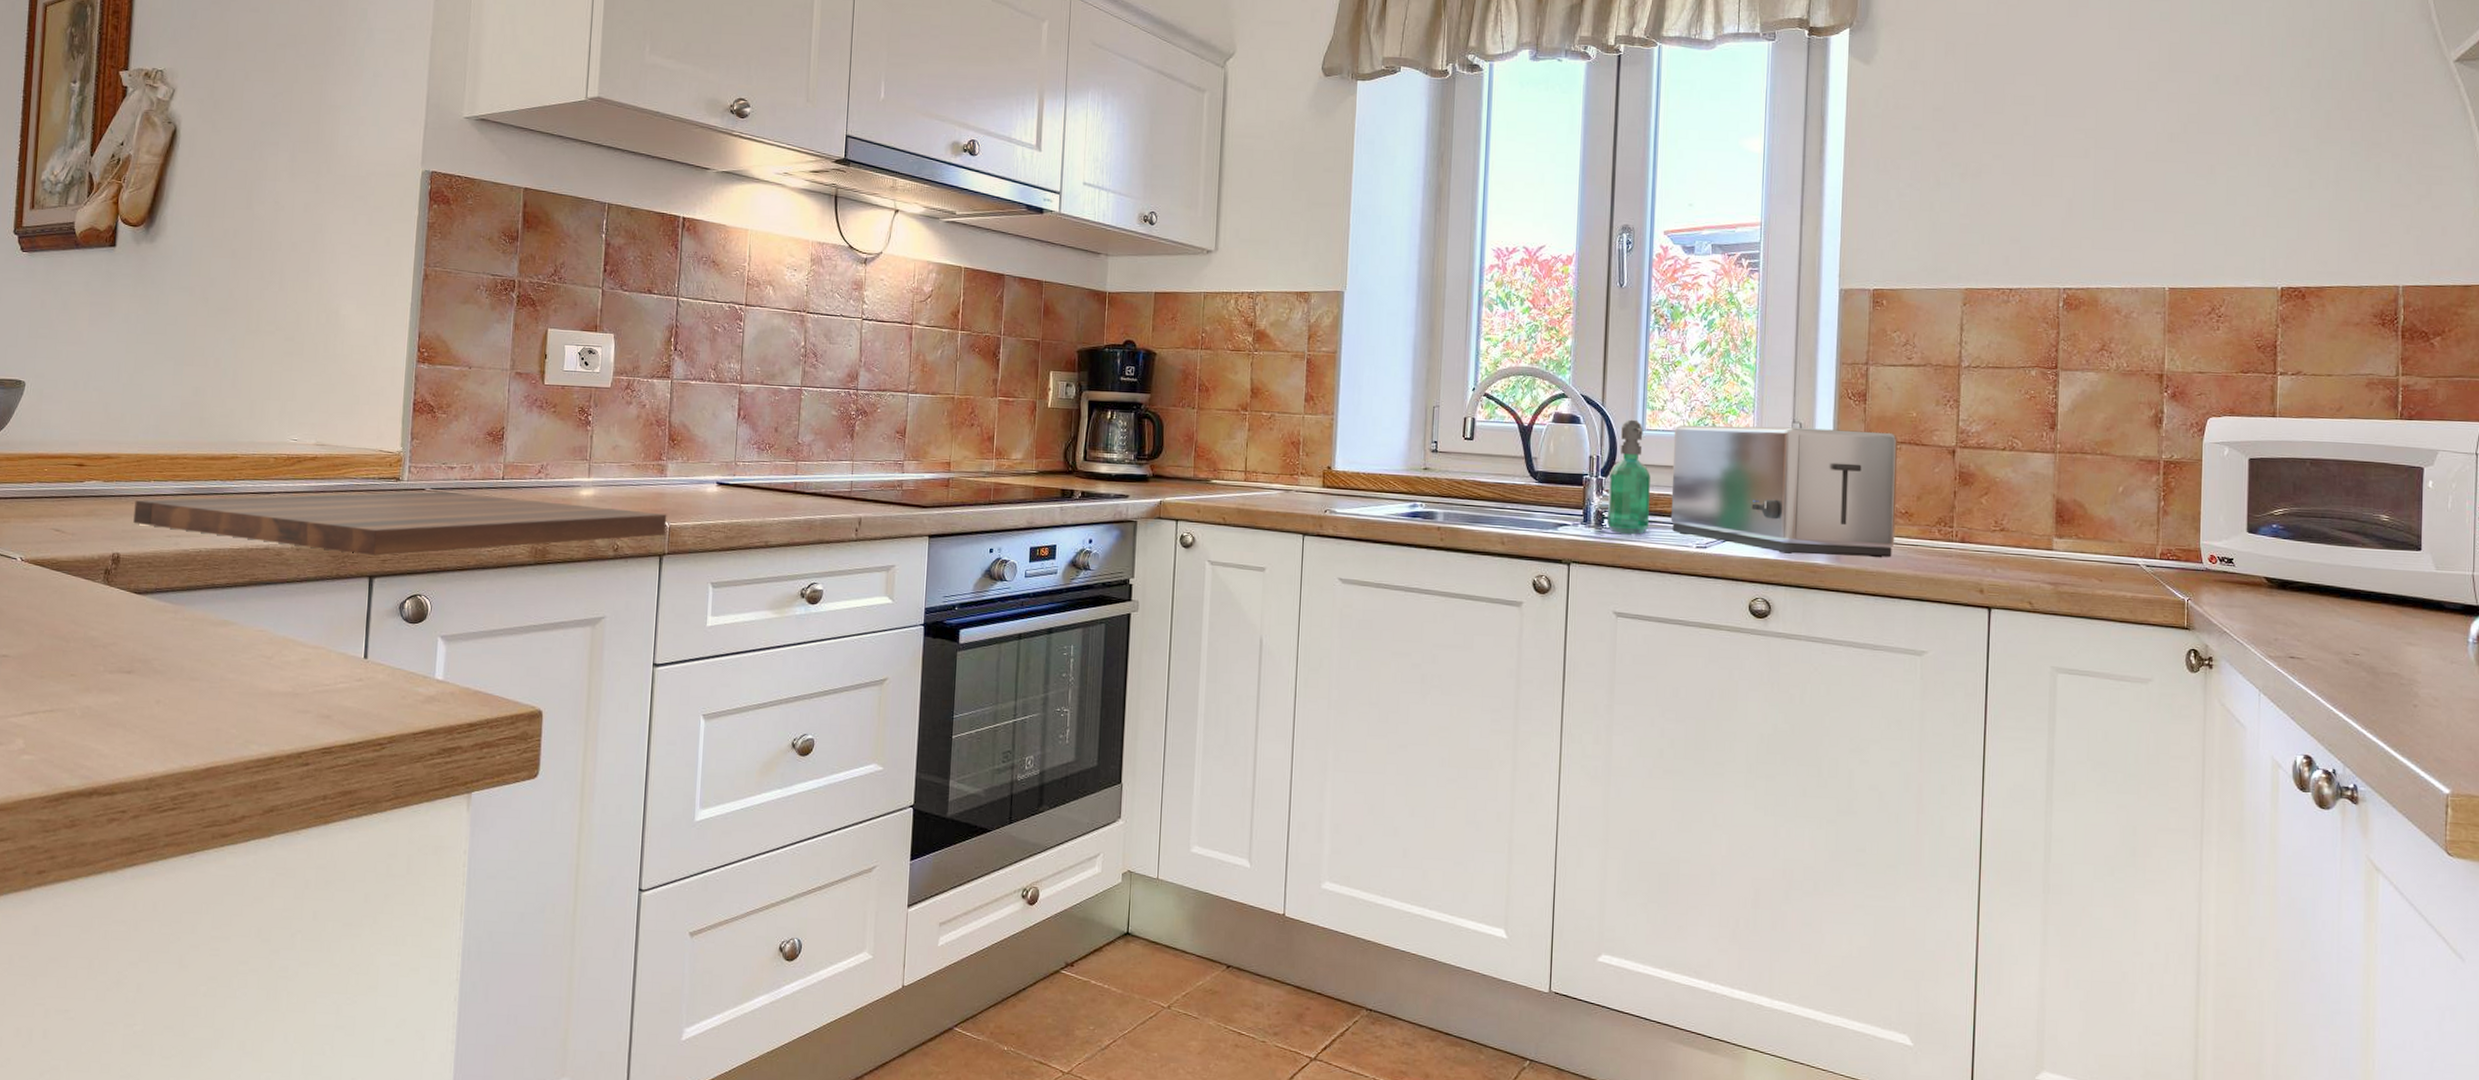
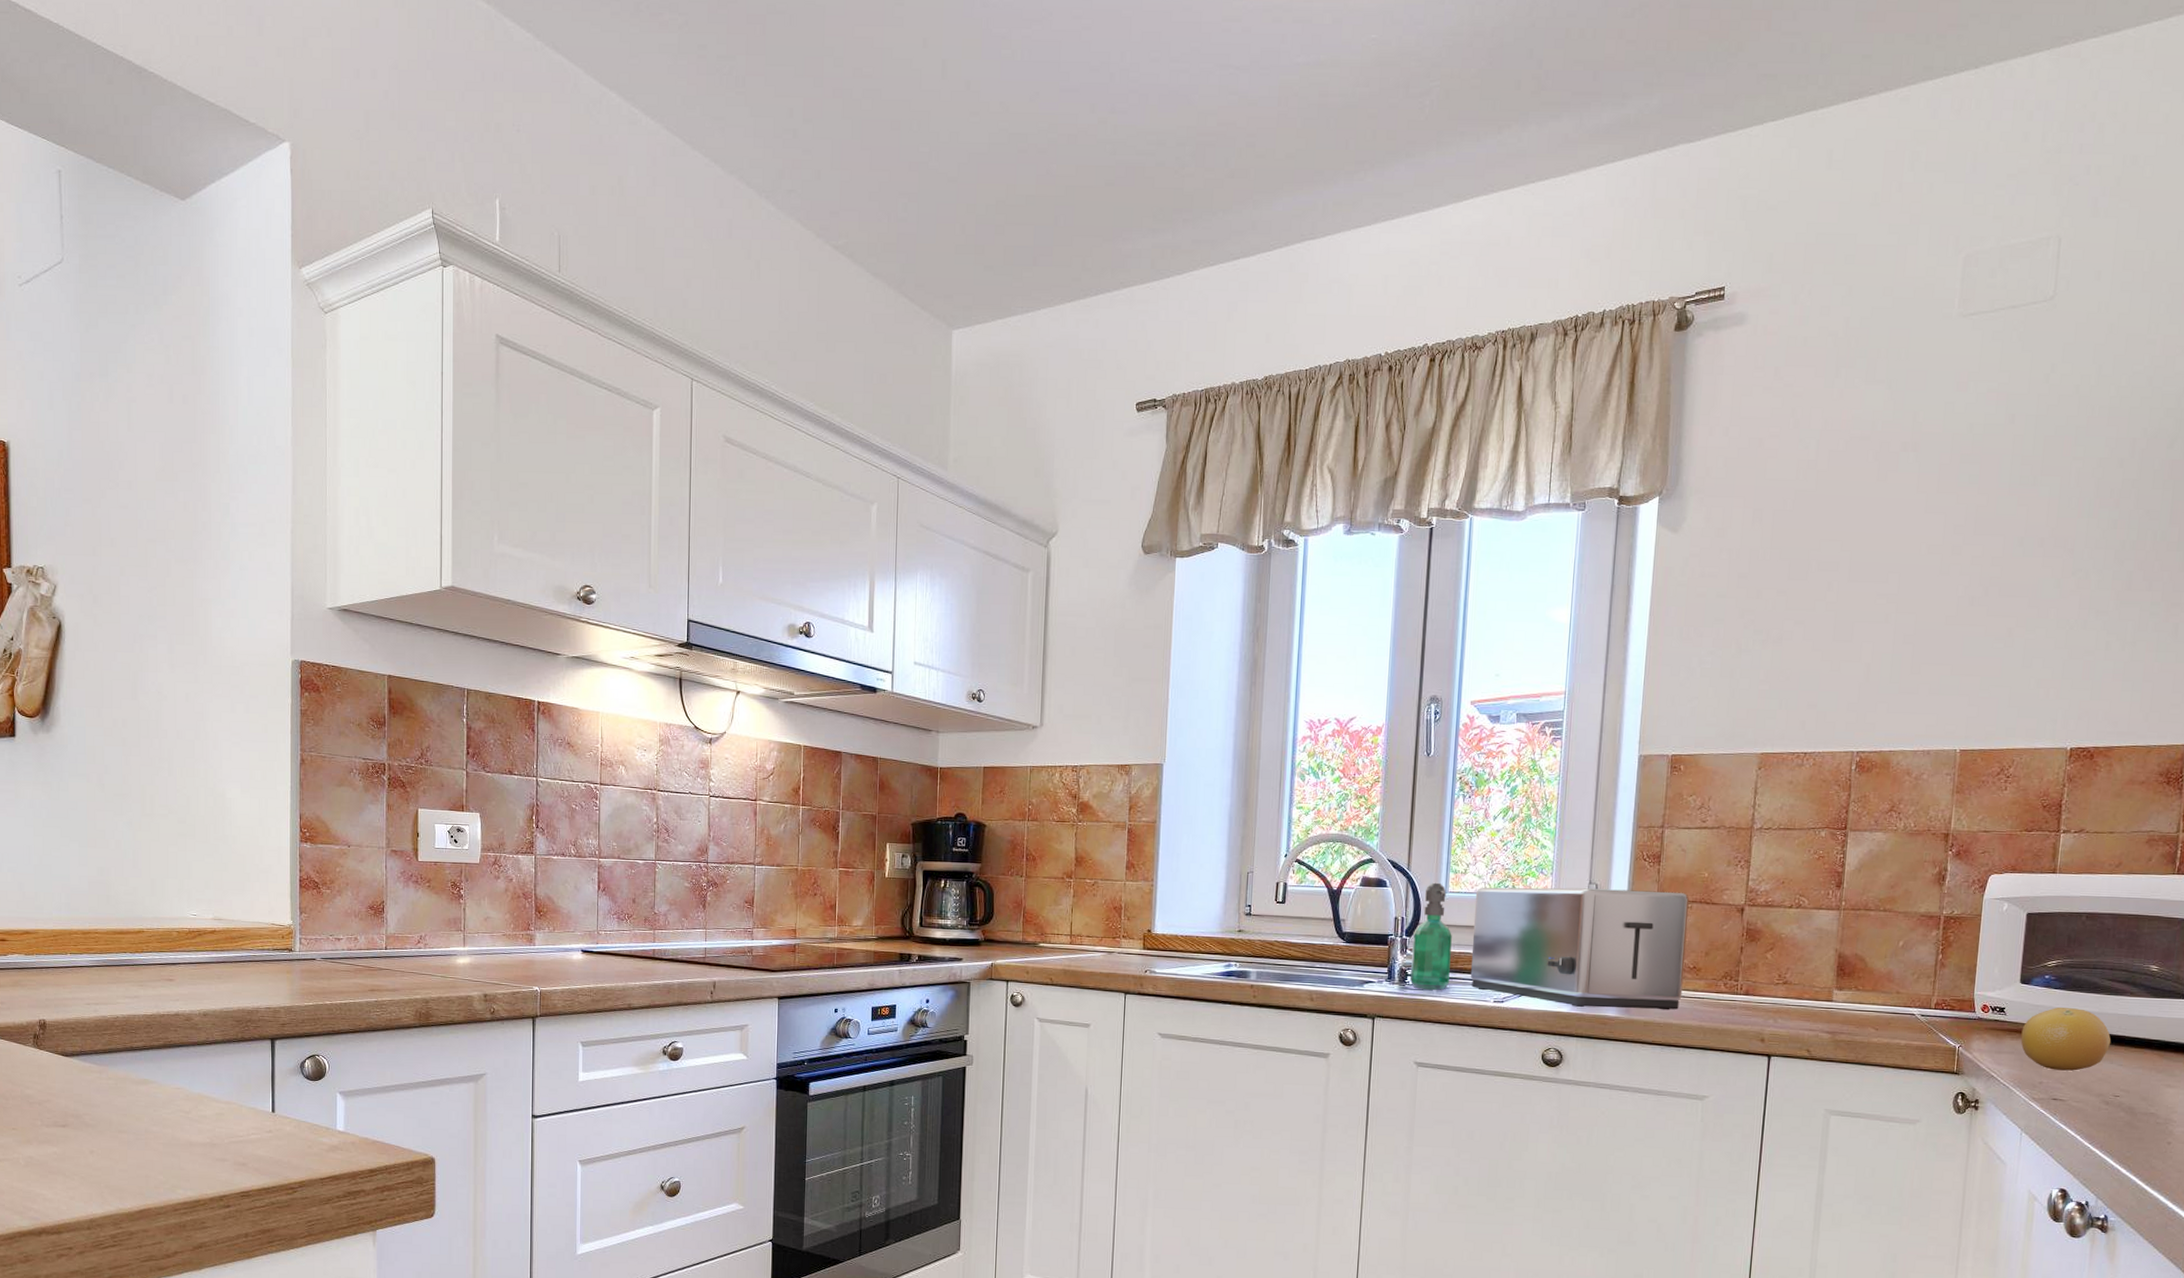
cutting board: present [133,491,667,556] -> none [55,961,538,1020]
fruit: none [2252,559,2346,627] -> present [2021,1007,2111,1071]

